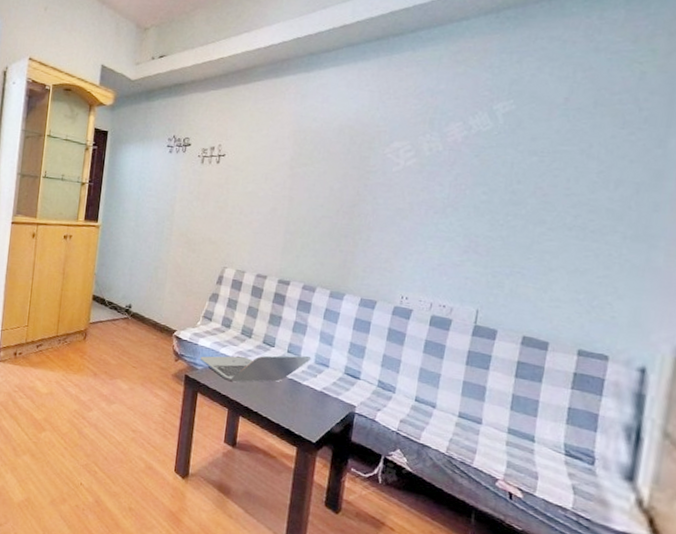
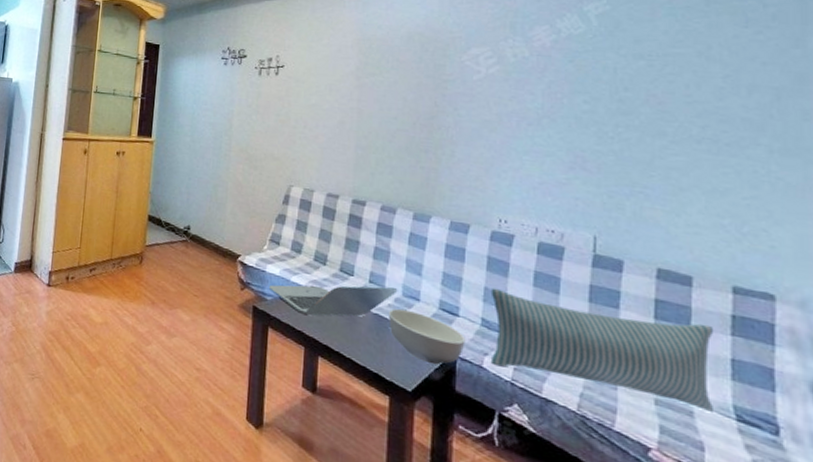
bowl: none [301,374,364,420] -> present [388,308,466,365]
pillow: none [382,355,559,450] -> present [490,287,714,414]

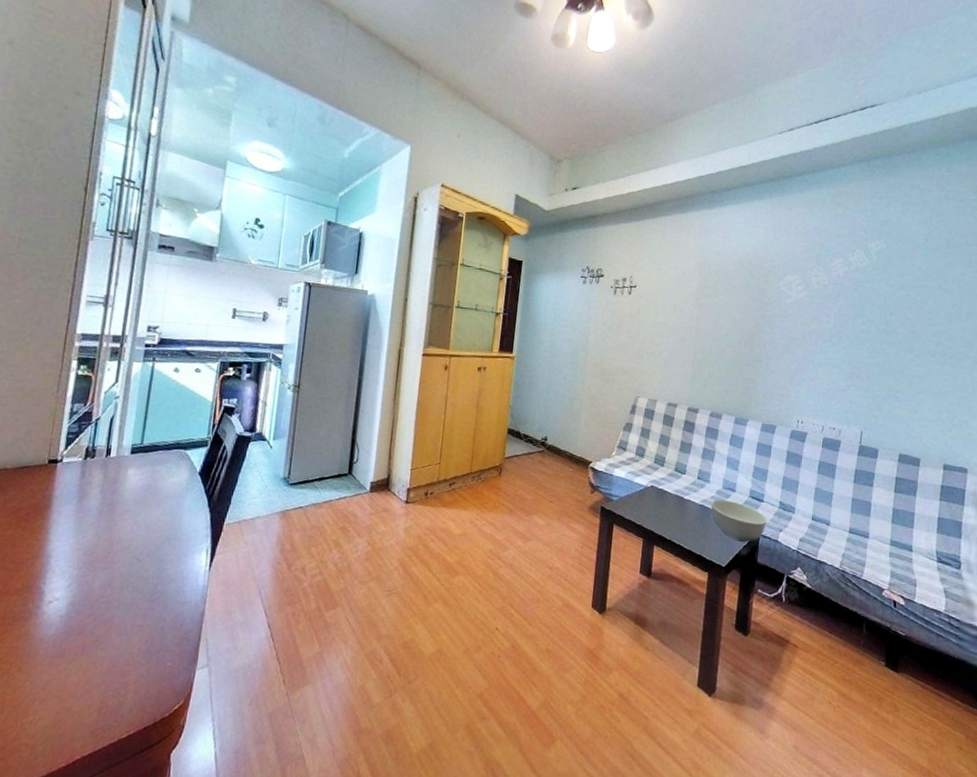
laptop: present [268,284,398,316] -> none [615,481,720,511]
pillow: present [490,287,714,414] -> none [783,476,930,559]

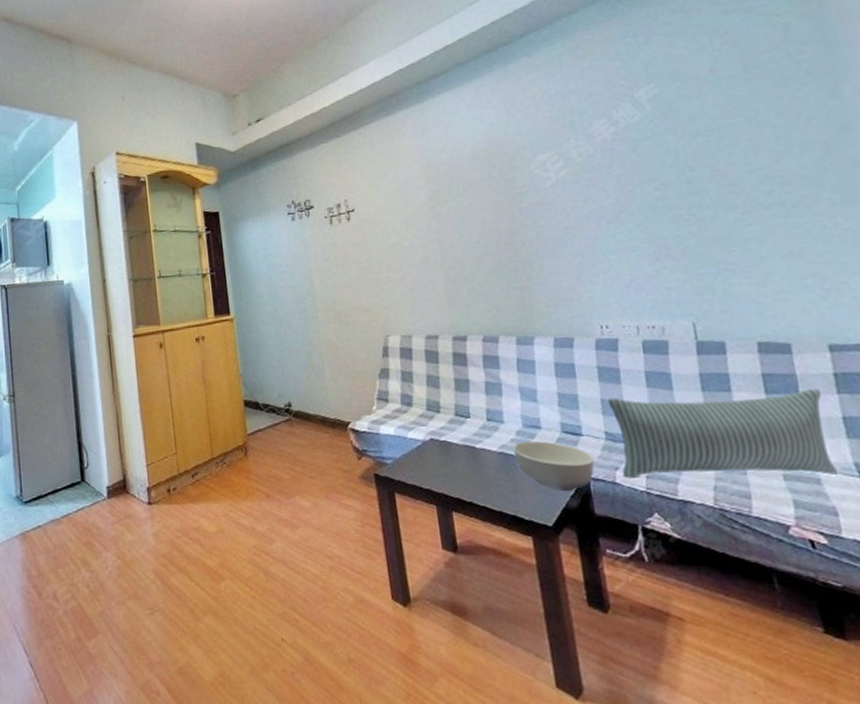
pillow: none [783,476,930,559] -> present [607,388,838,478]

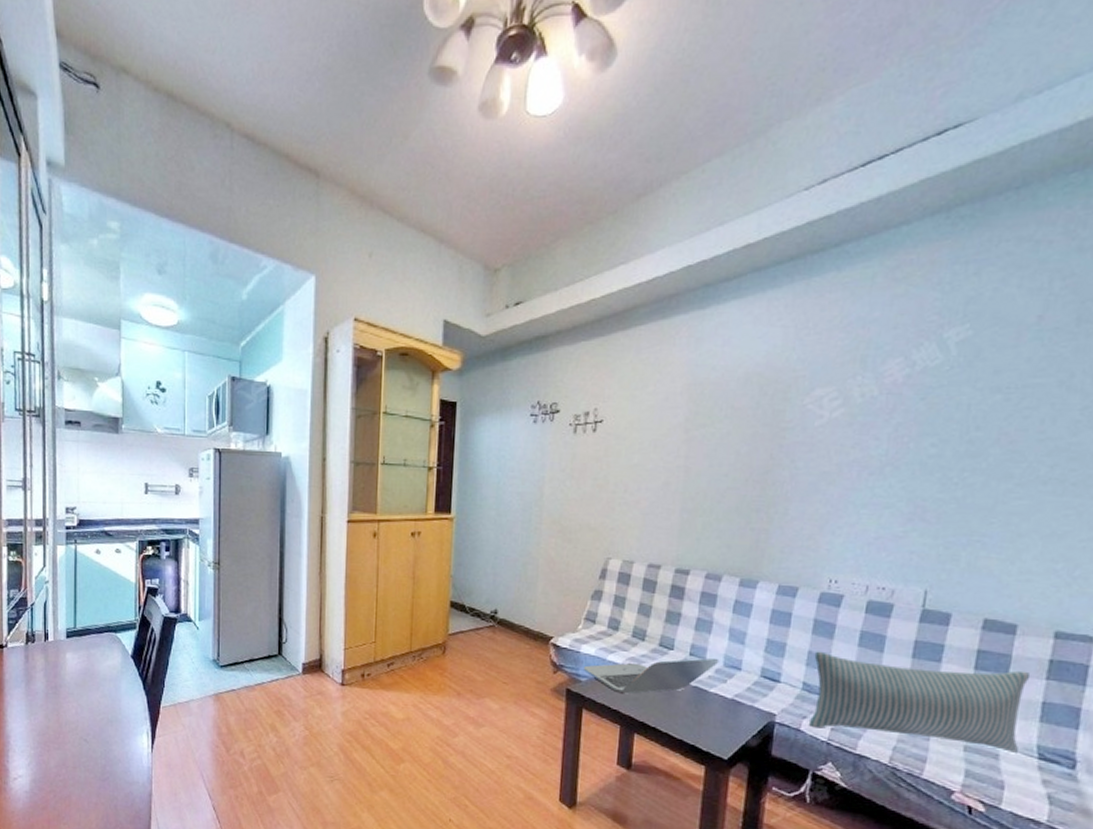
laptop: none [386,421,518,471] -> present [583,658,720,694]
bowl: present [512,440,595,492] -> none [707,679,785,732]

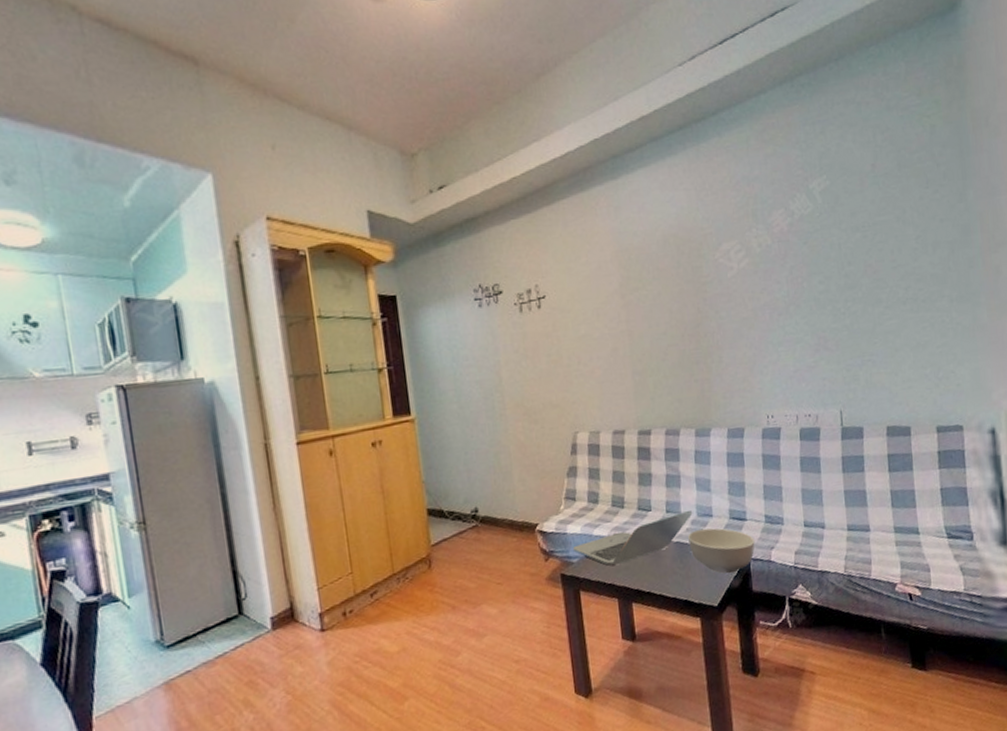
bowl: none [707,679,785,732] -> present [687,527,755,574]
pillow: present [808,651,1031,755] -> none [768,465,933,556]

